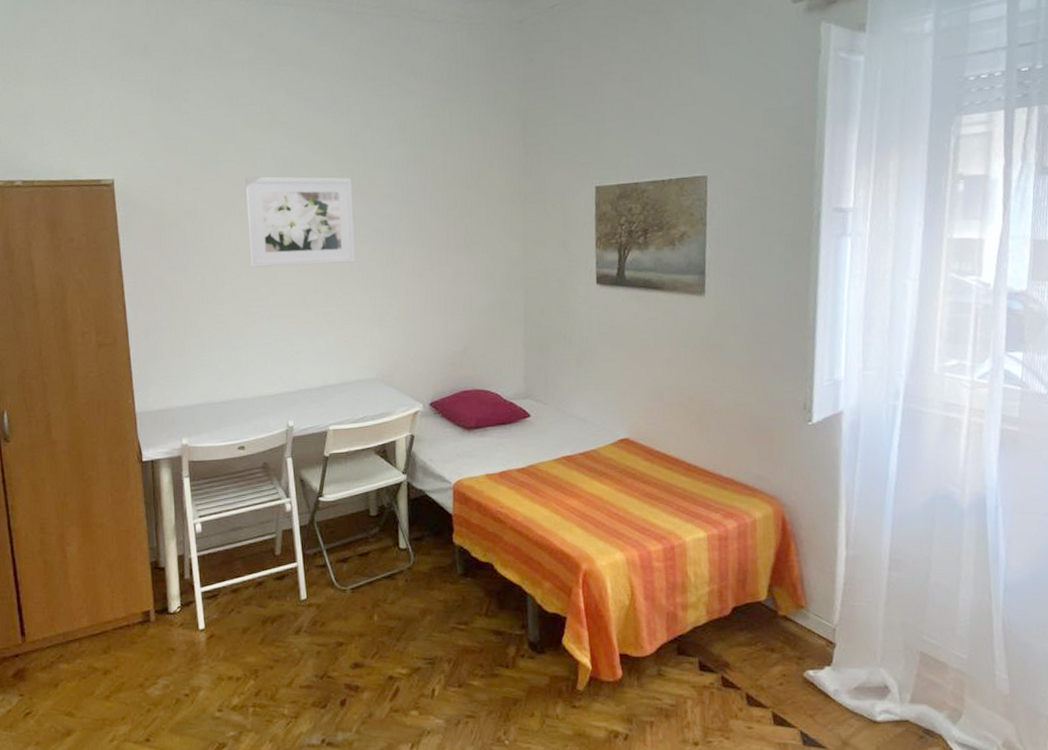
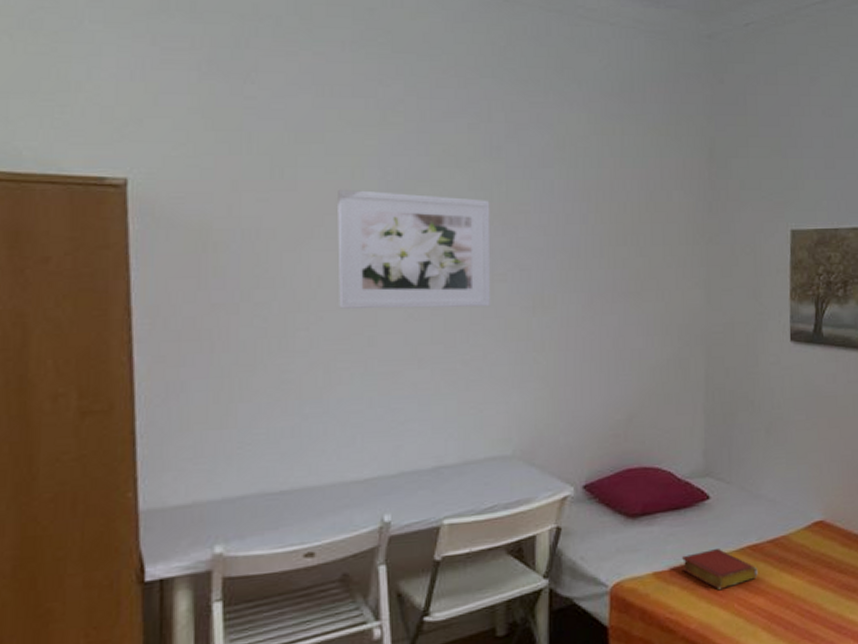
book: none [508,457,572,491] -> present [681,548,758,590]

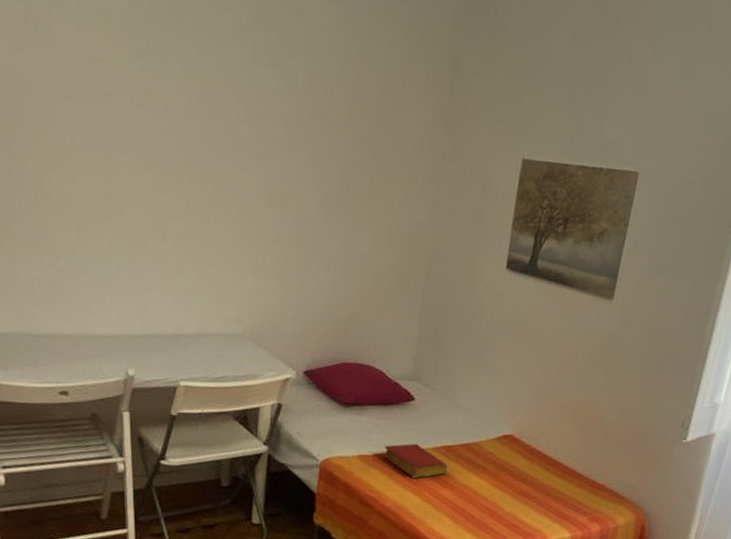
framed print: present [337,190,491,309] -> none [89,50,236,192]

